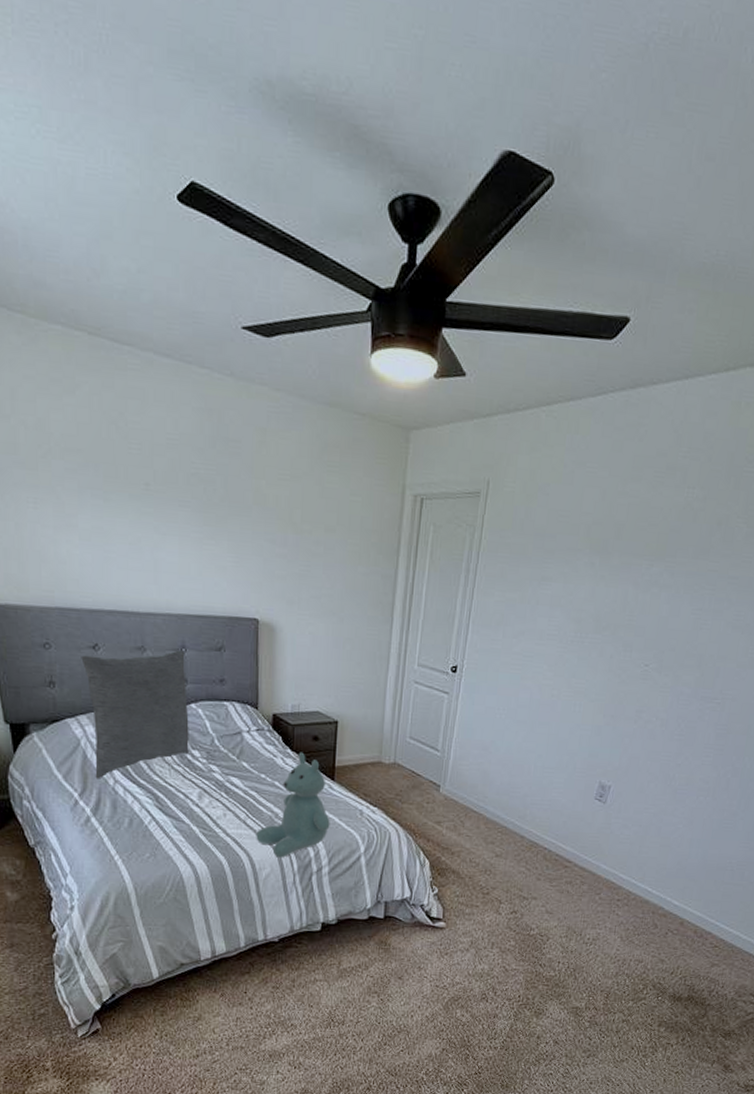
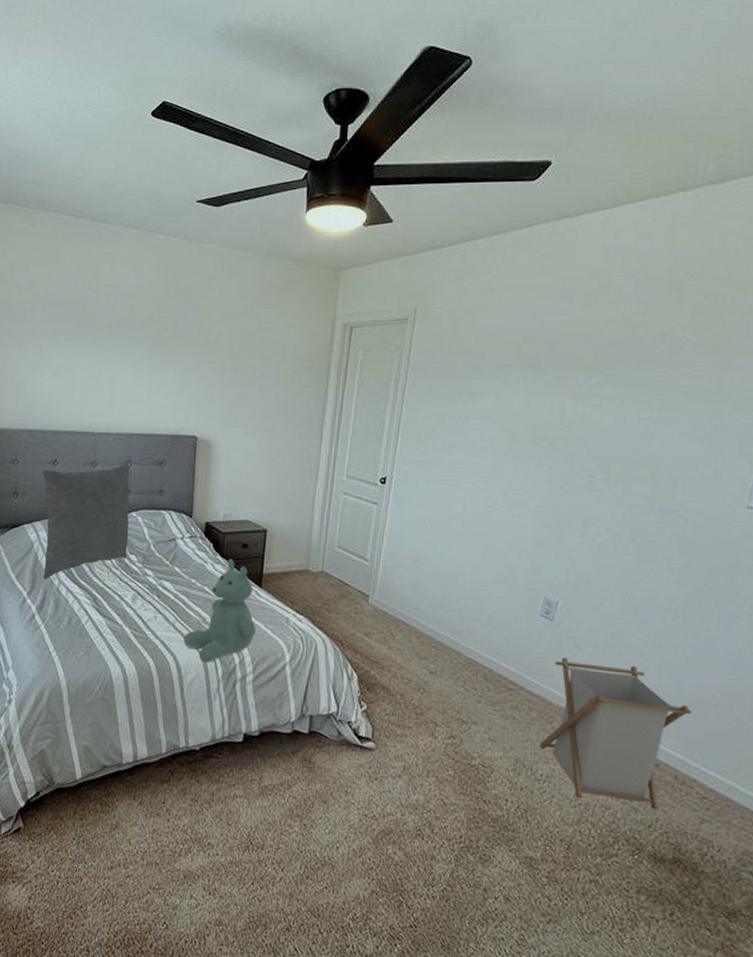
laundry basket: none [589,835,713,960] -> present [540,657,692,810]

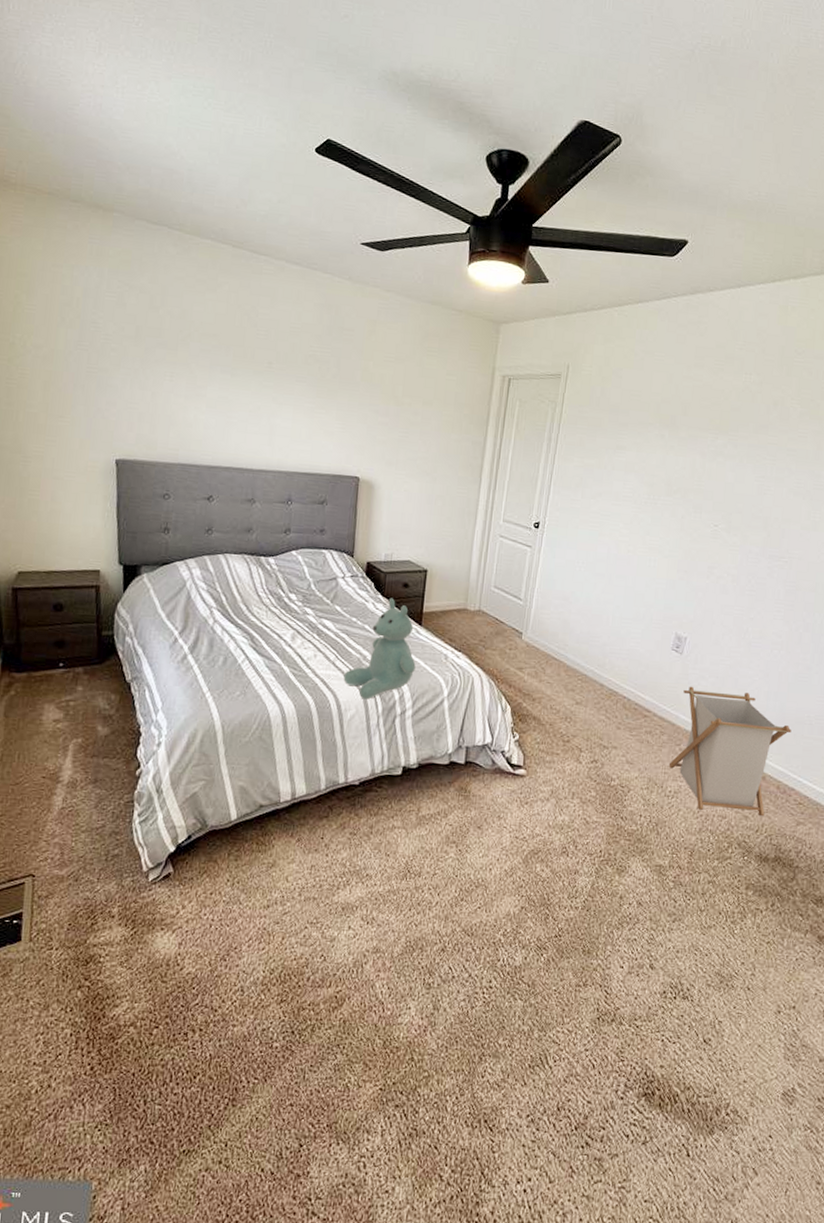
pillow: present [42,464,130,580] -> none [195,503,291,619]

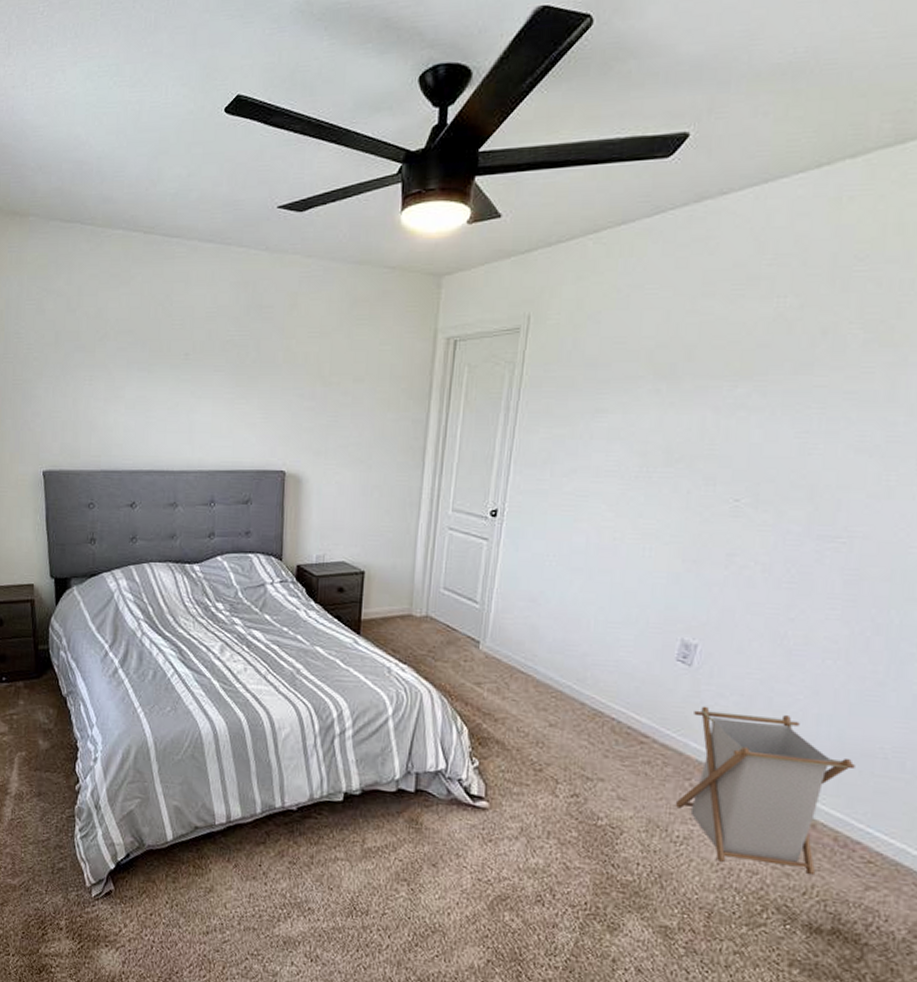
stuffed bear: present [343,598,416,700] -> none [276,604,355,718]

